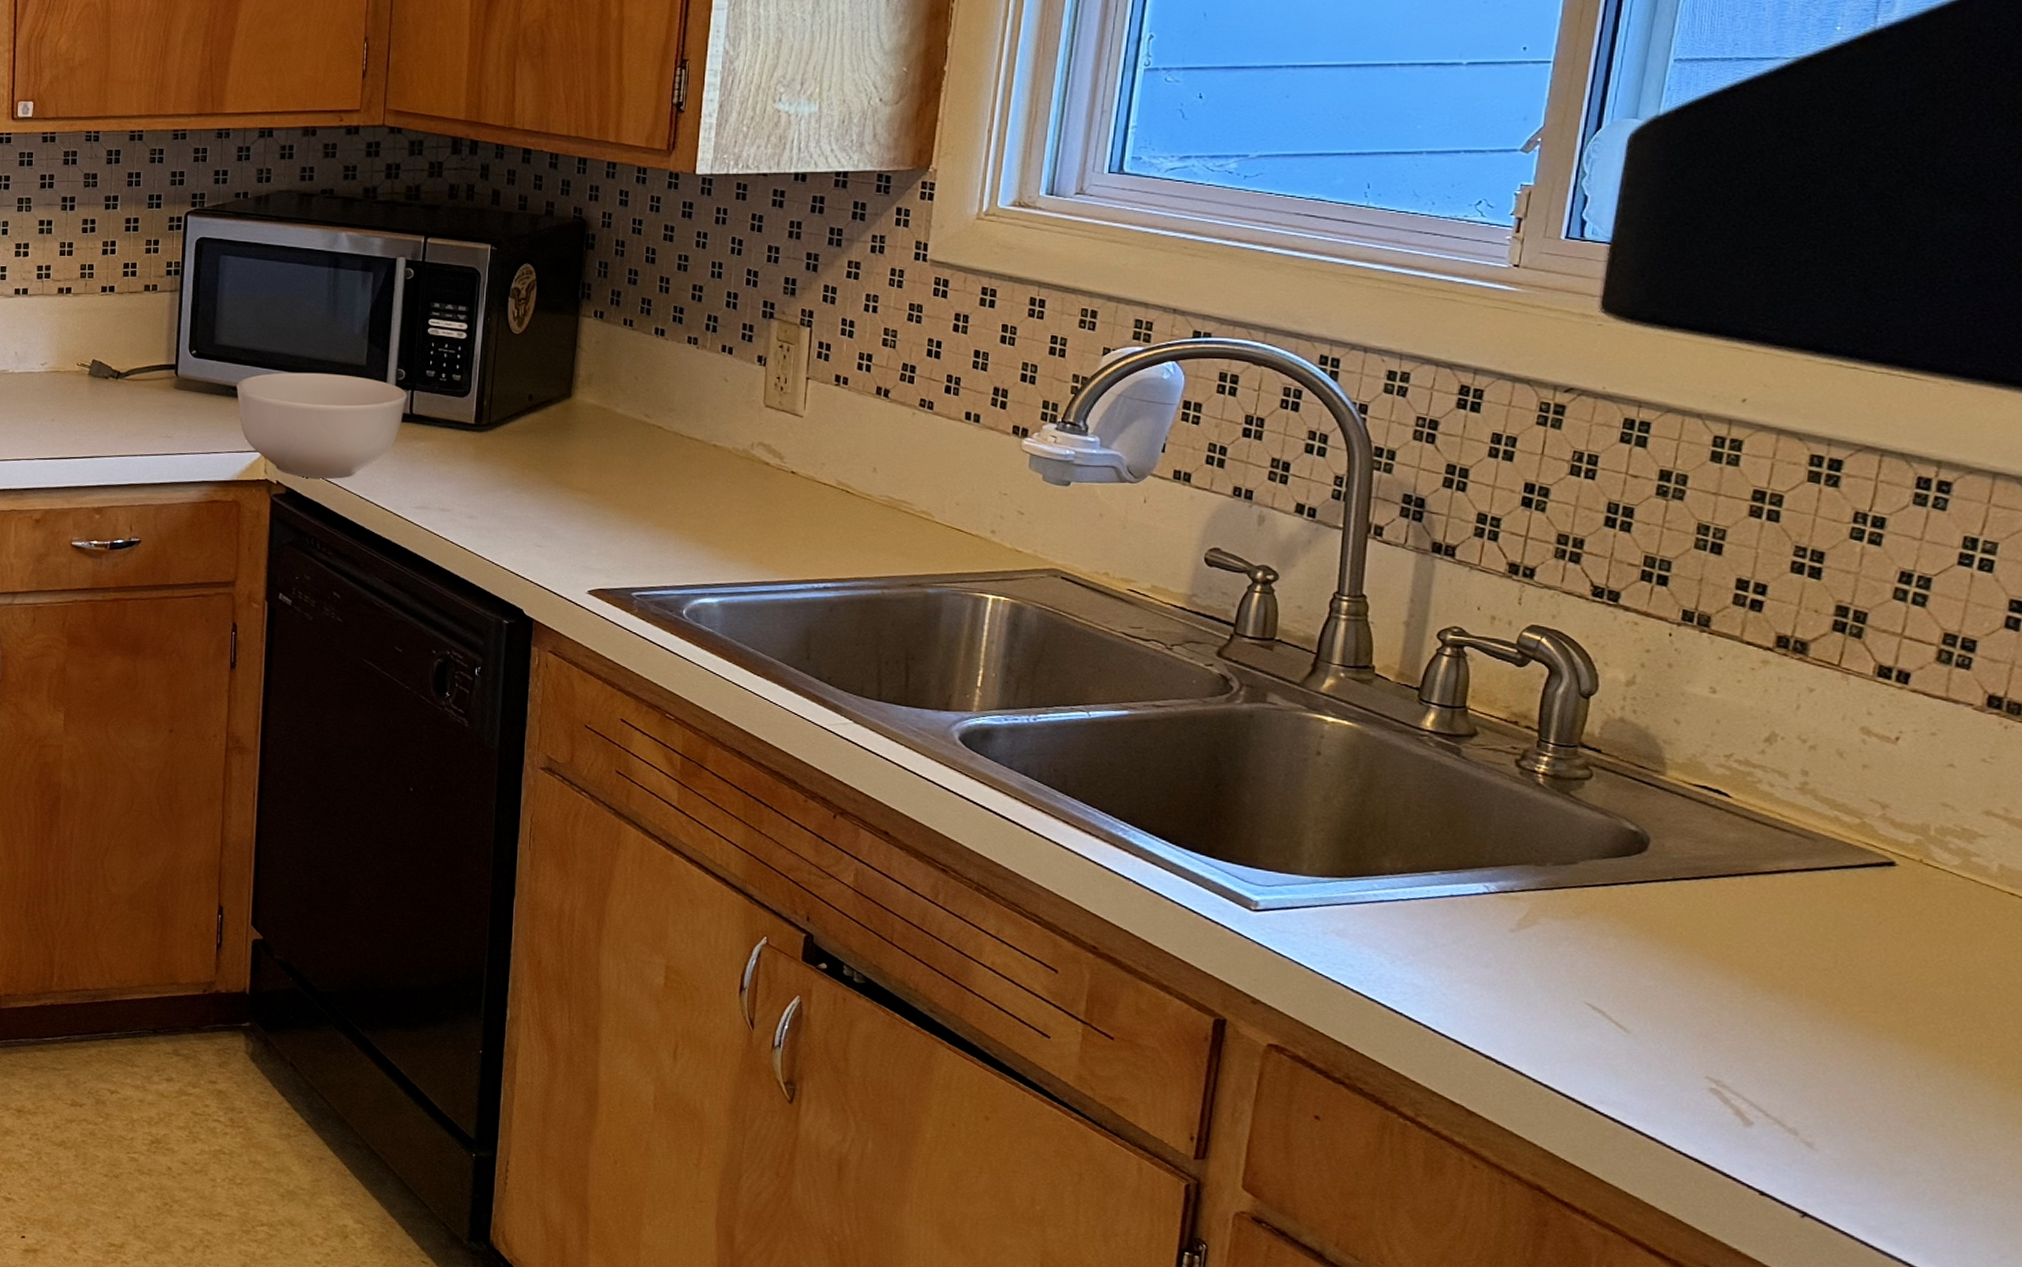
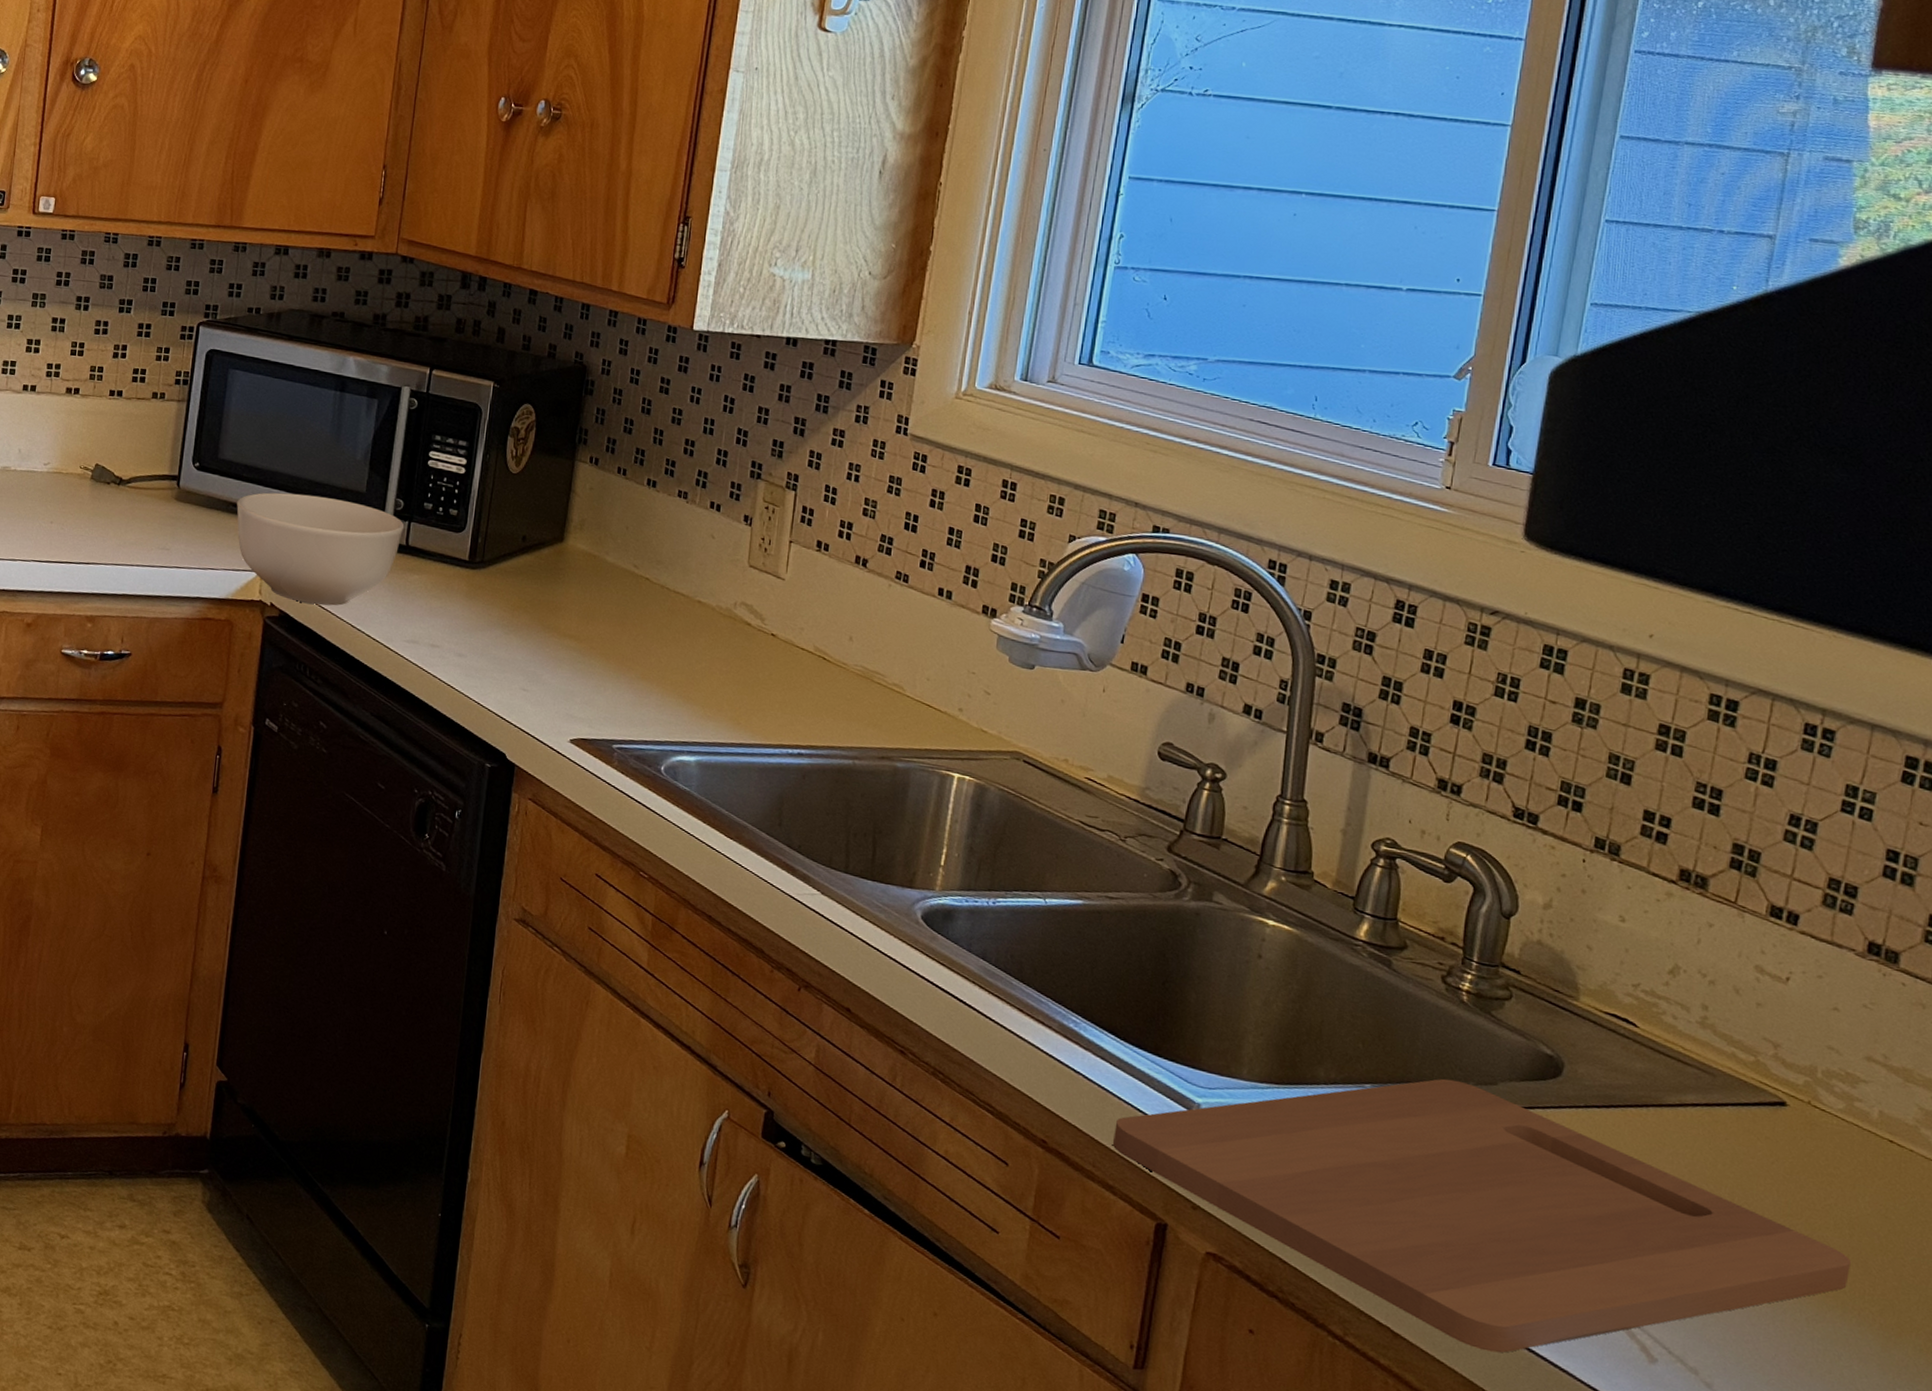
cutting board: none [1167,861,1966,1125] -> present [1113,1078,1851,1353]

